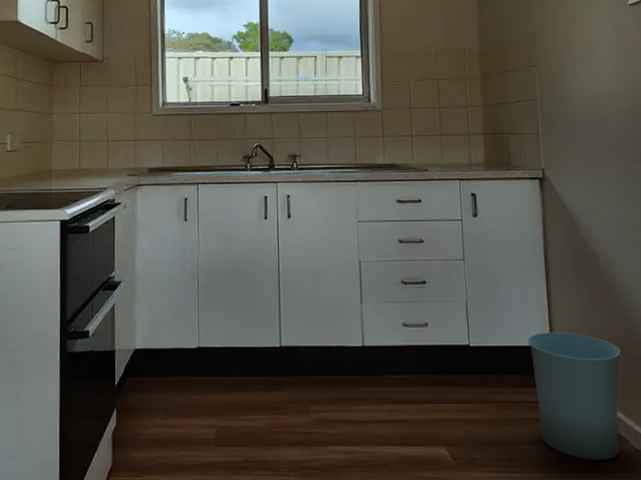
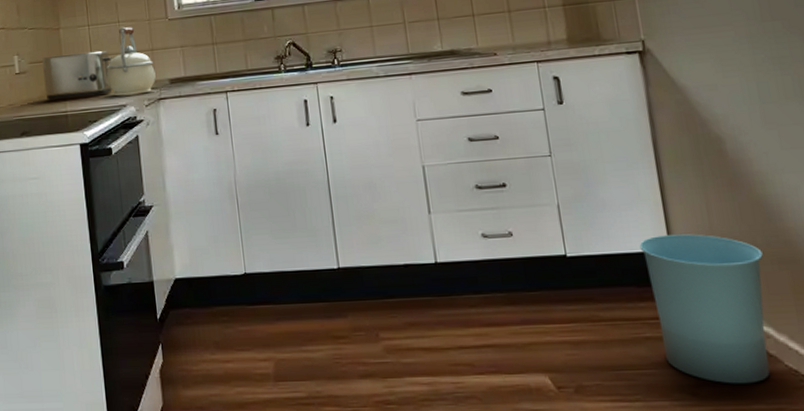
toaster: none [33,137,98,178] -> present [42,51,112,101]
kettle: none [91,117,137,180] -> present [106,26,157,96]

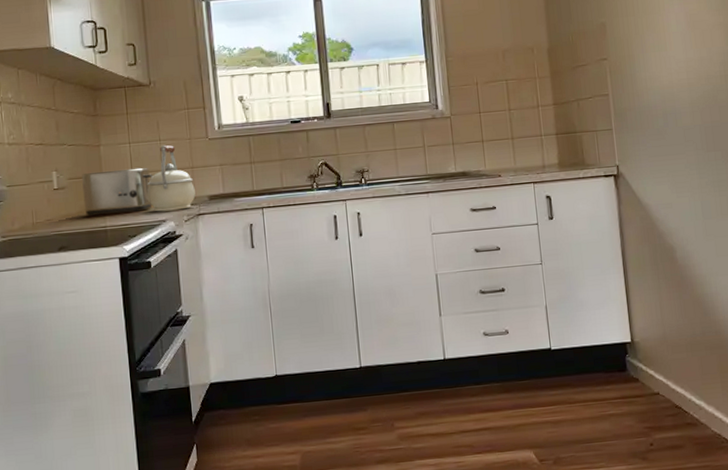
waste bin: present [639,234,770,384] -> none [608,327,701,449]

